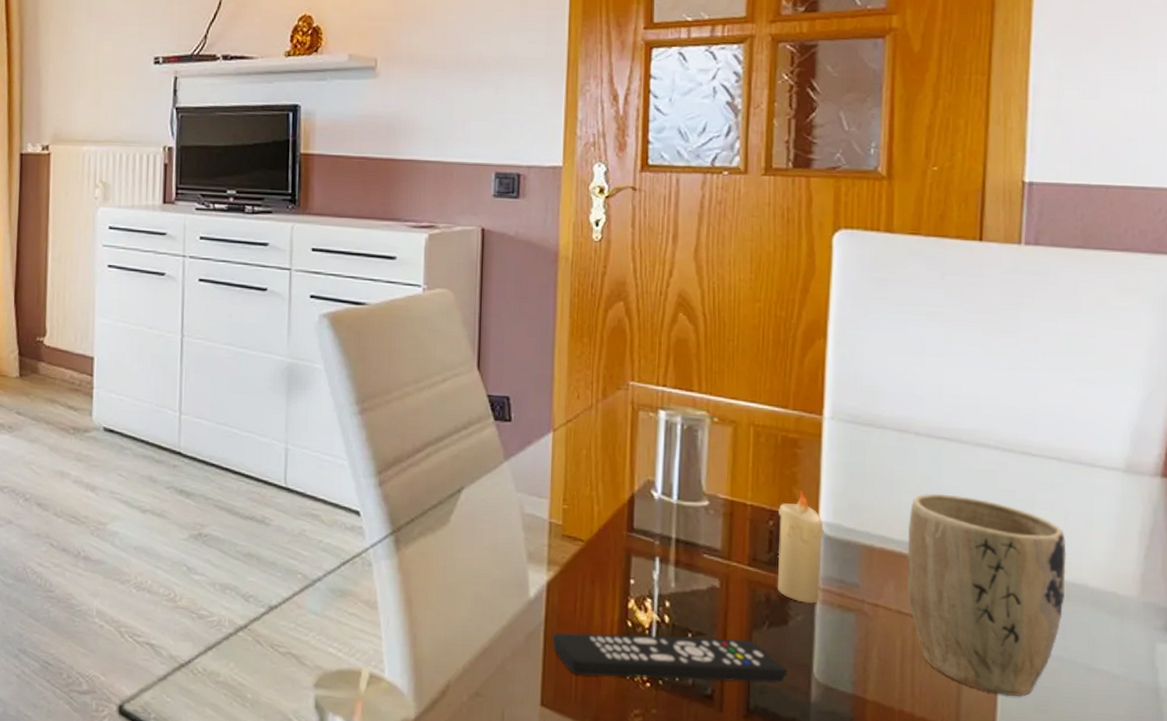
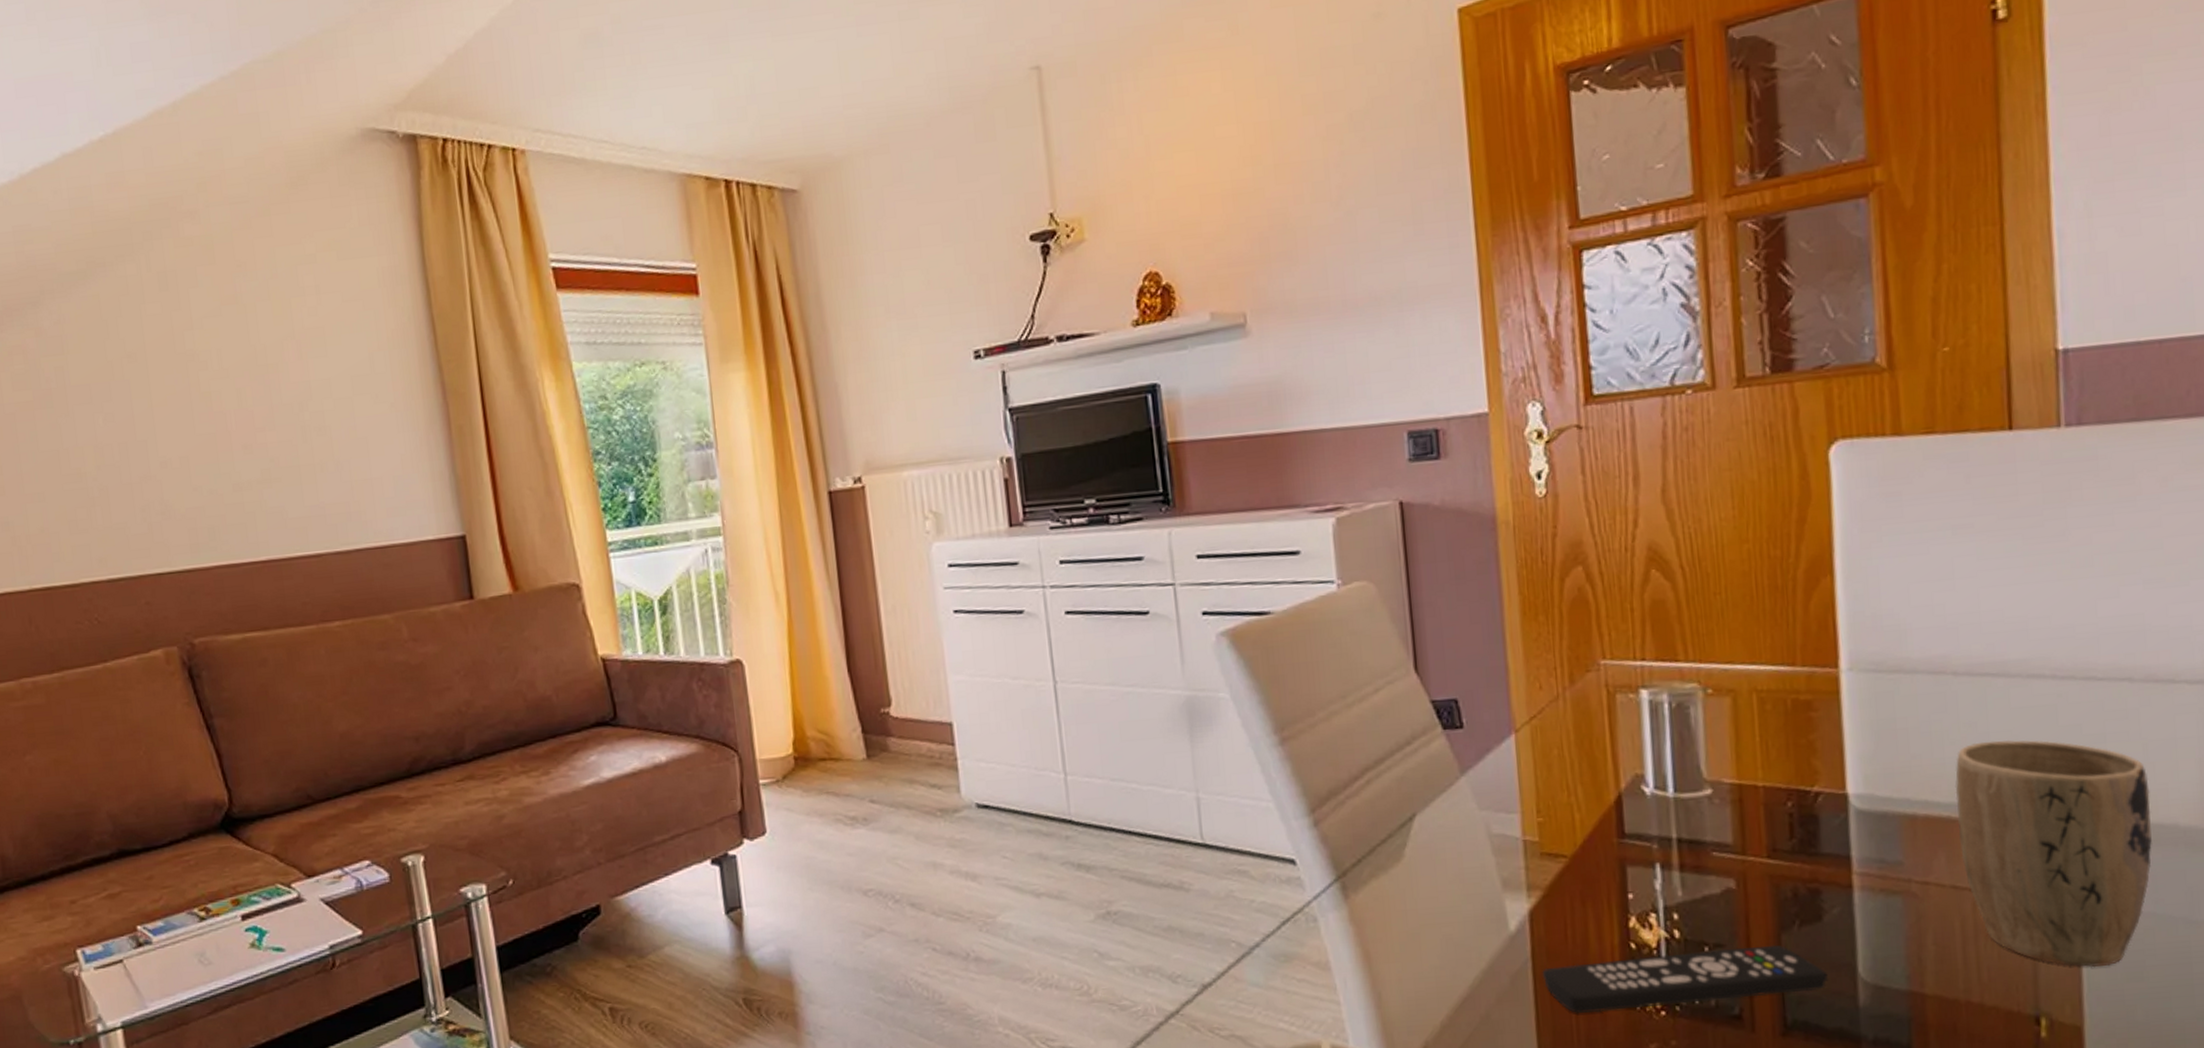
candle: present [777,490,824,604] -> none [1796,761,1858,893]

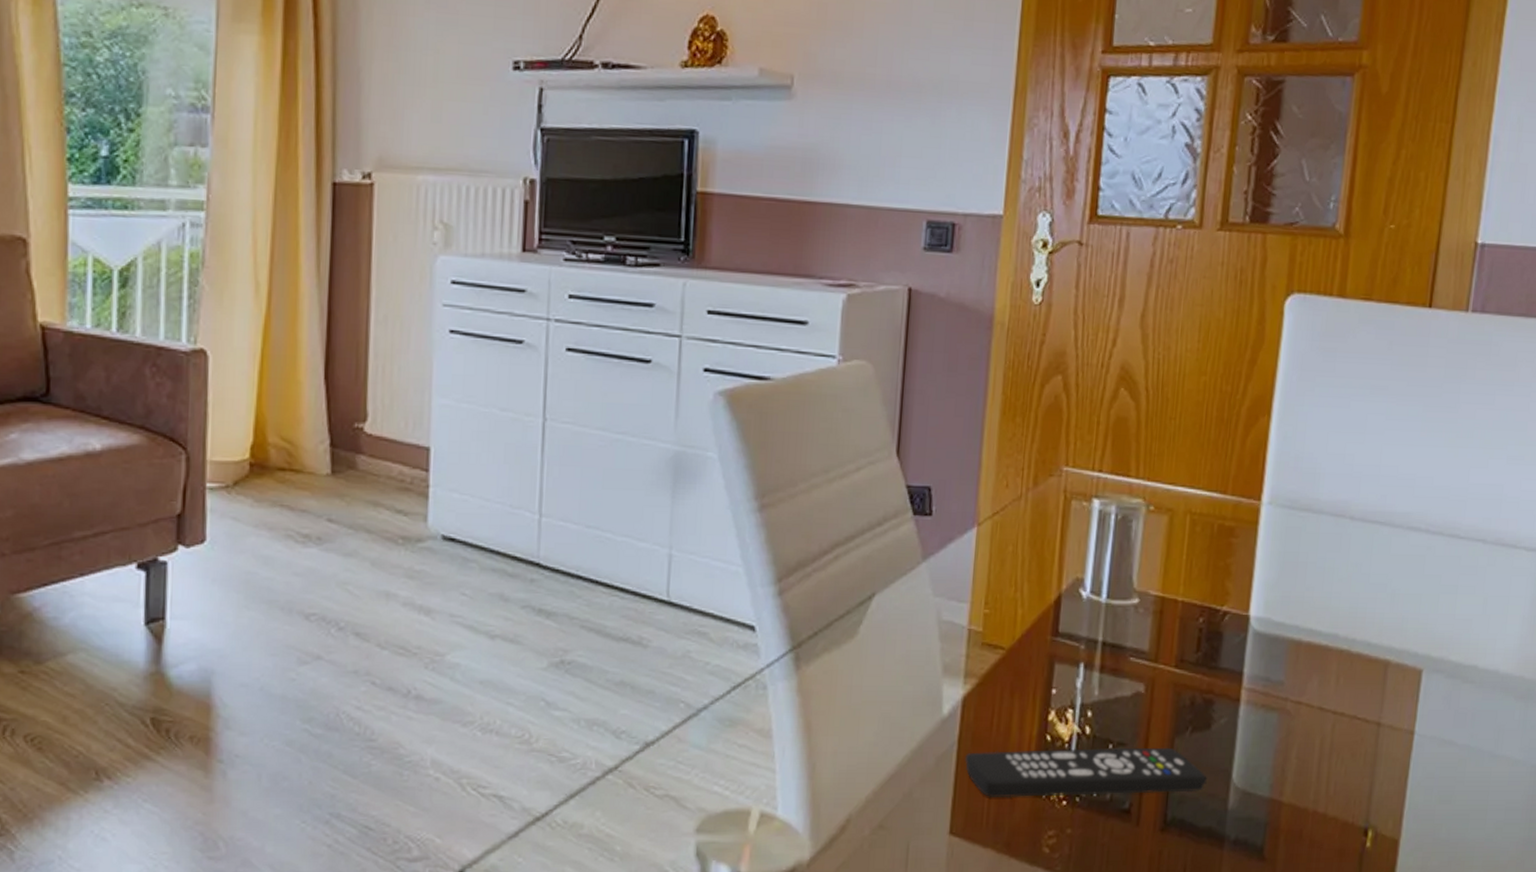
plant pot: present [1954,739,2152,968] -> none [1330,581,1483,789]

